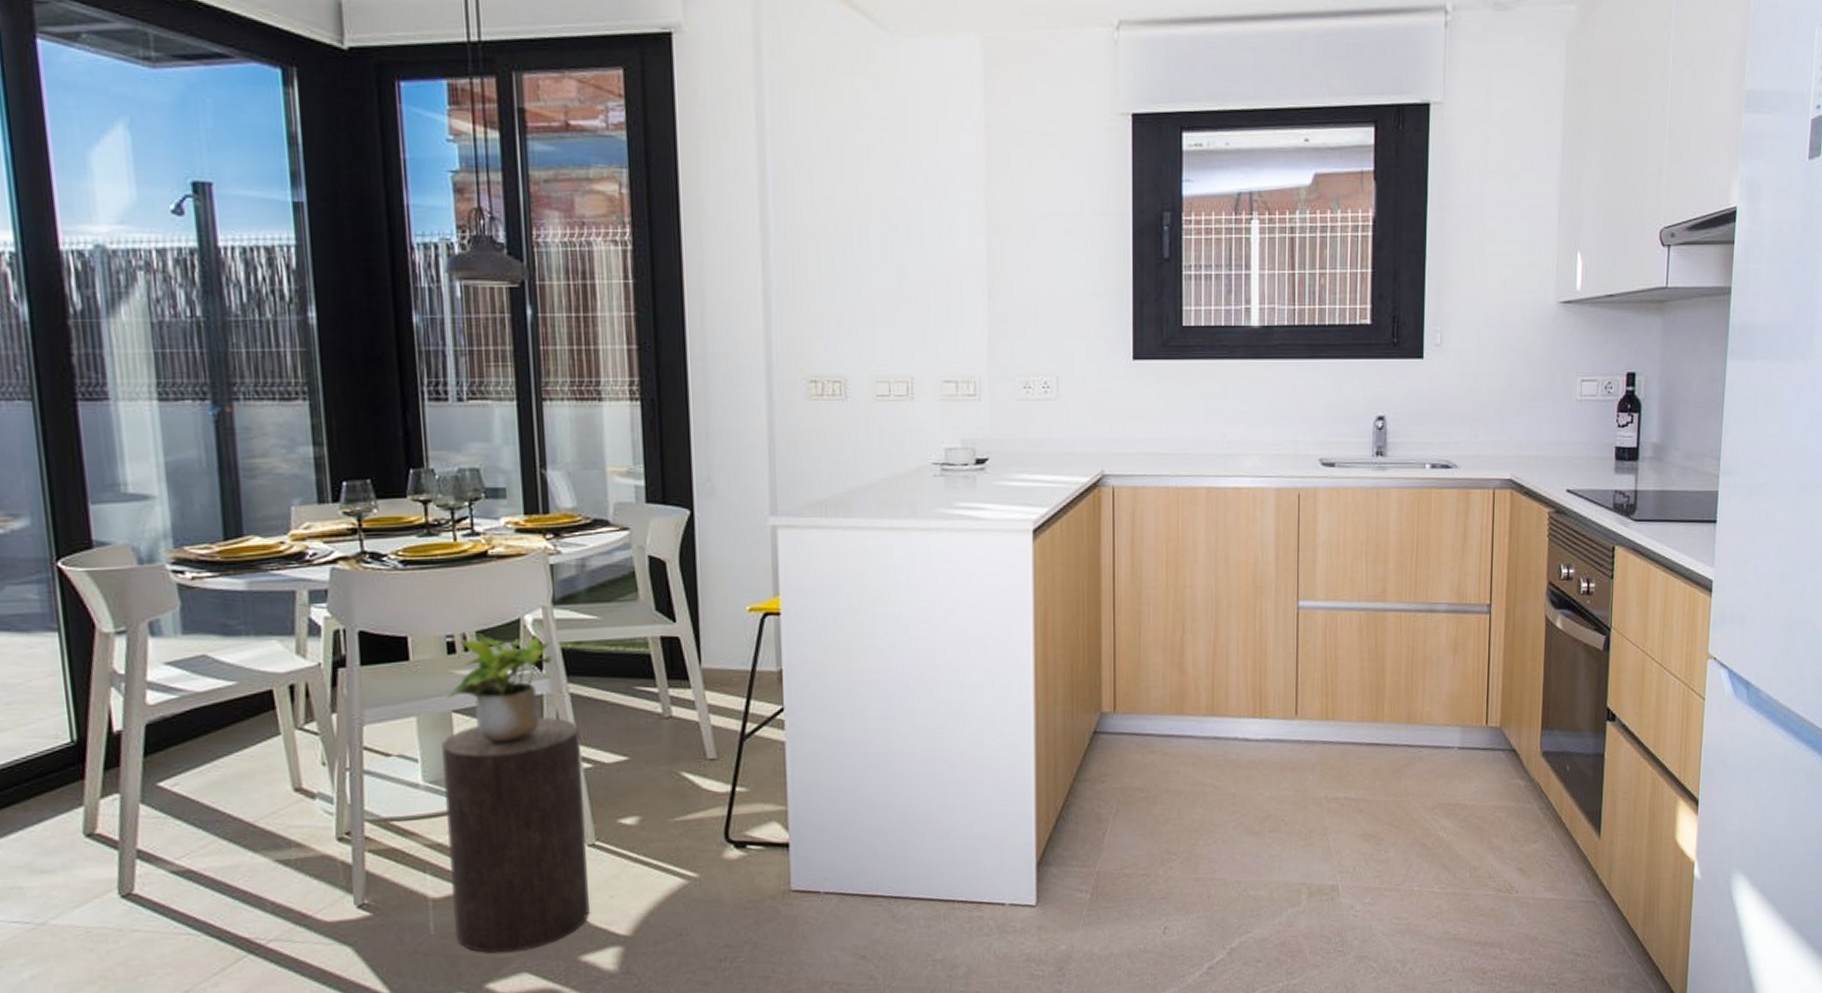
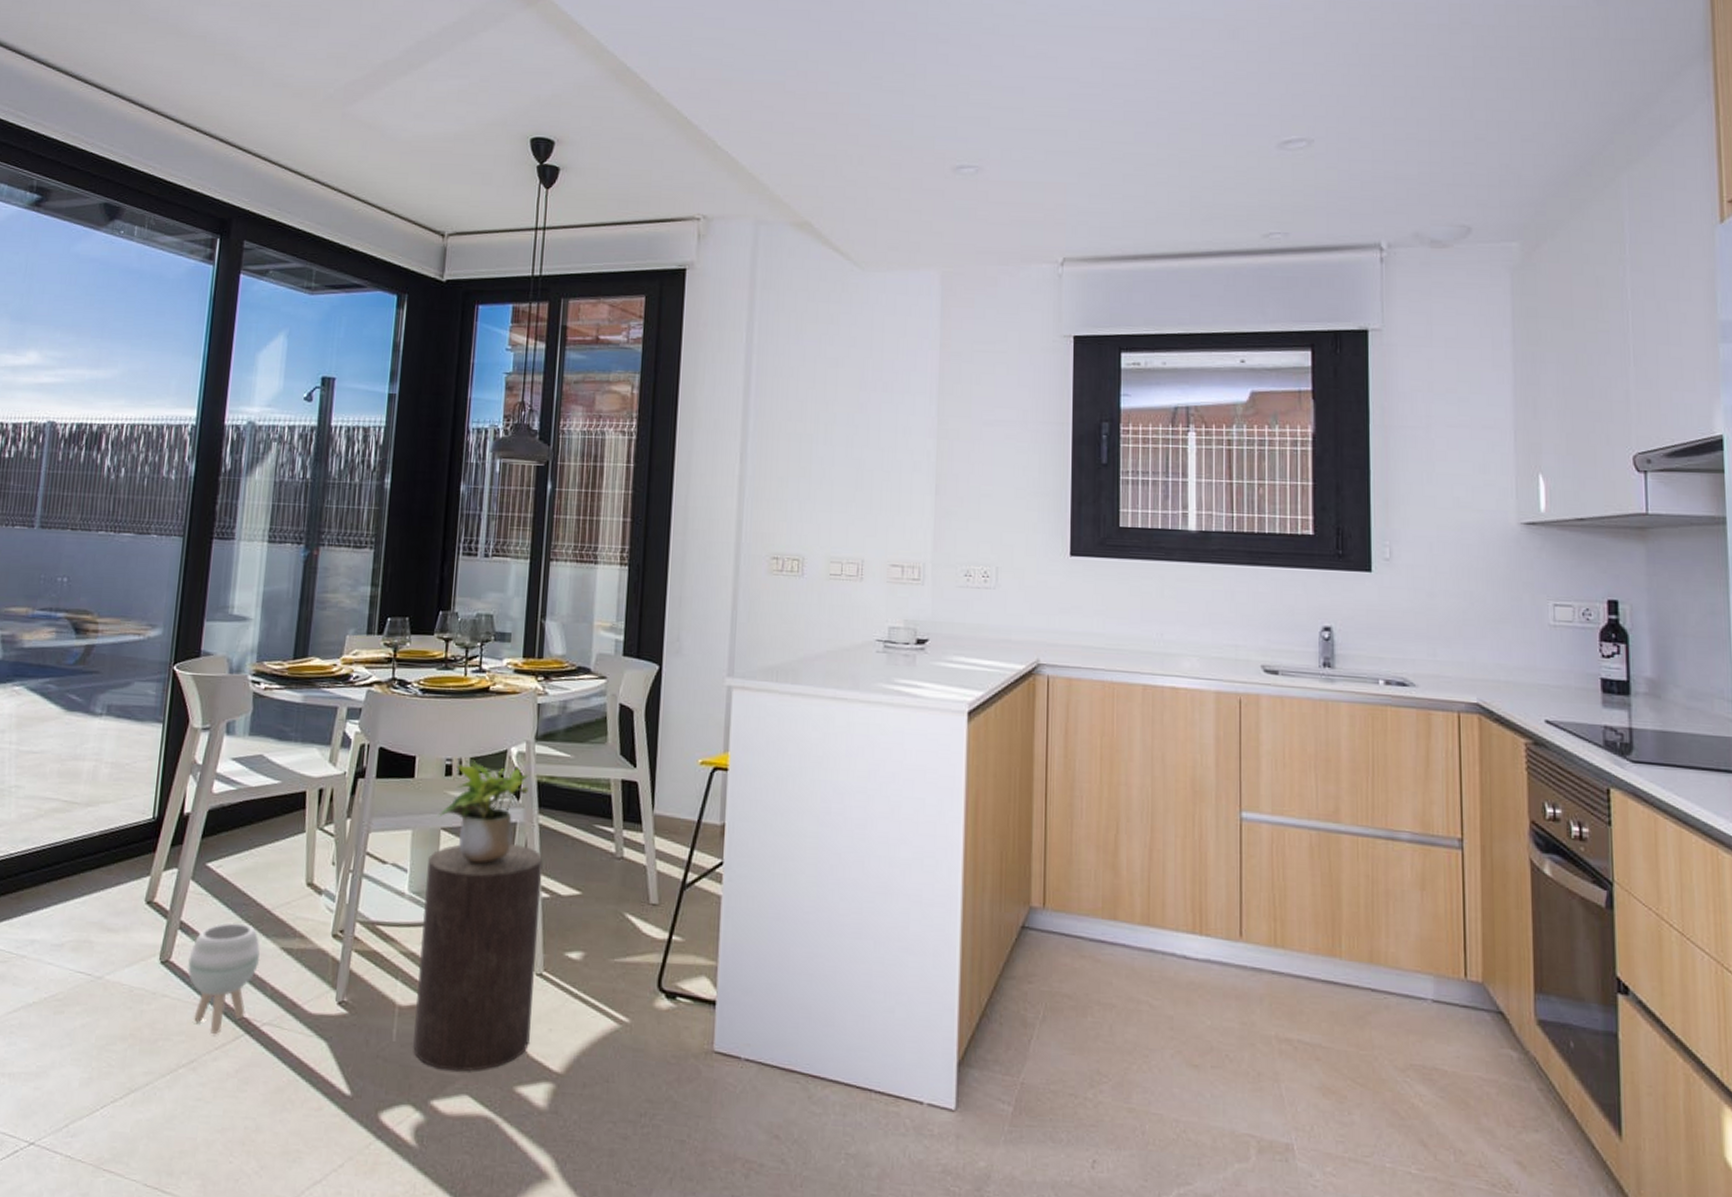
planter: none [157,841,250,961] -> present [187,922,260,1035]

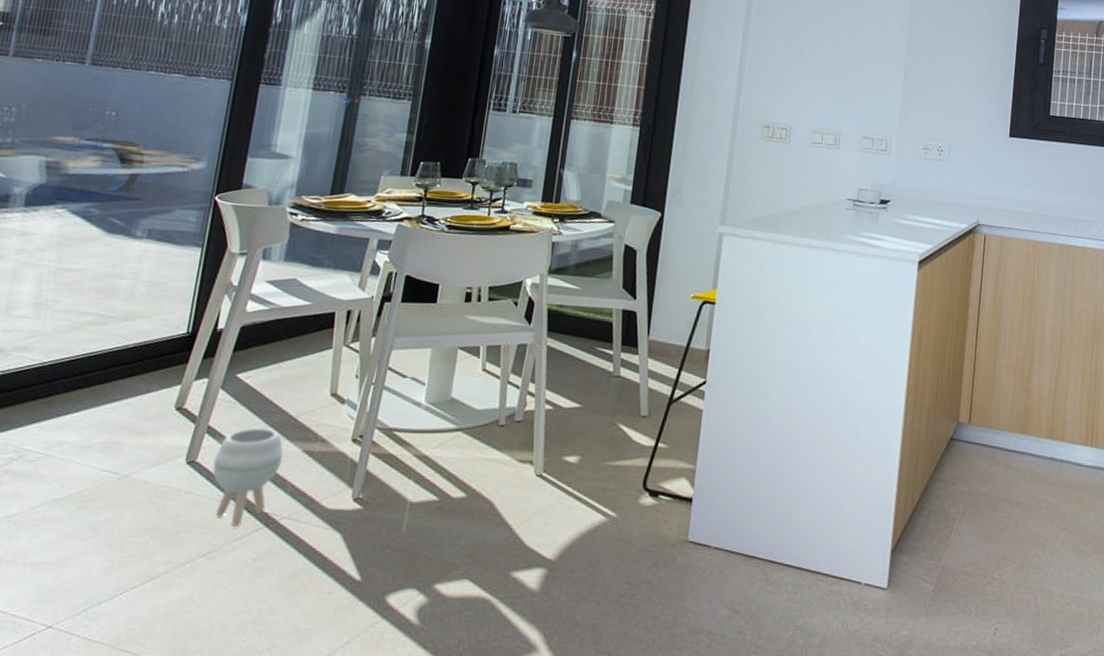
stool: present [413,843,543,1072] -> none [421,362,549,559]
potted plant: present [437,758,529,864] -> none [455,287,541,379]

